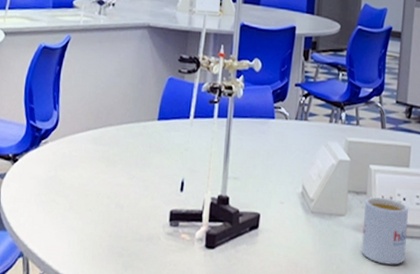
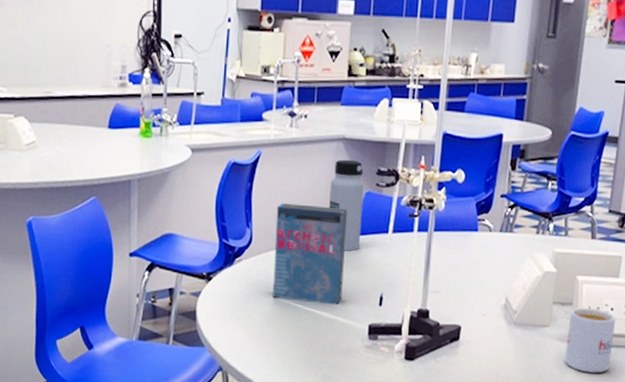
book: none [76,87,152,190] -> present [272,203,348,305]
water bottle: none [134,46,167,136] -> present [329,159,364,251]

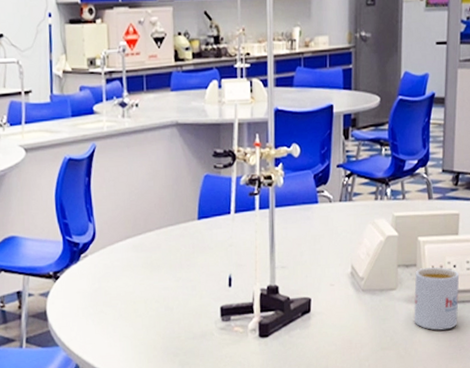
book: present [272,203,348,305] -> none [117,193,192,291]
water bottle: present [329,159,364,251] -> none [168,144,204,236]

